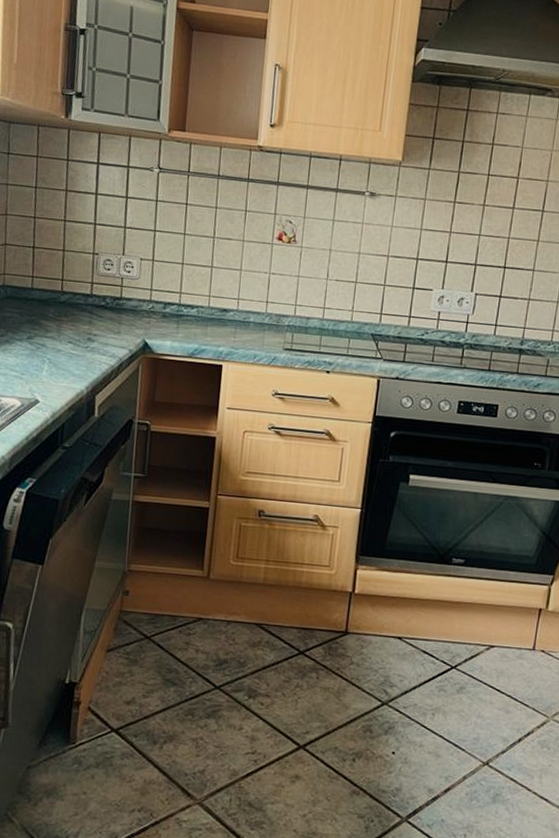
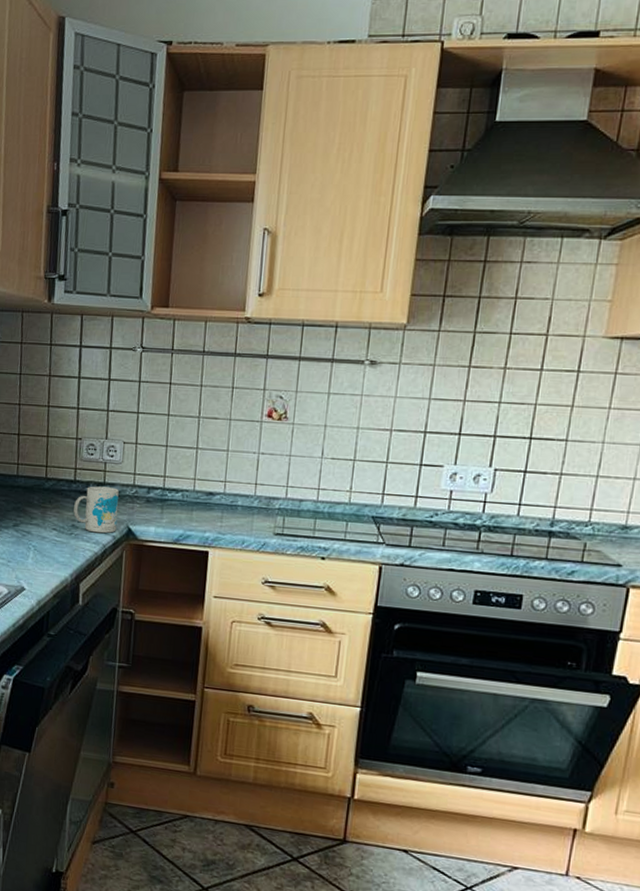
mug: none [90,300,136,347] -> present [73,486,119,534]

